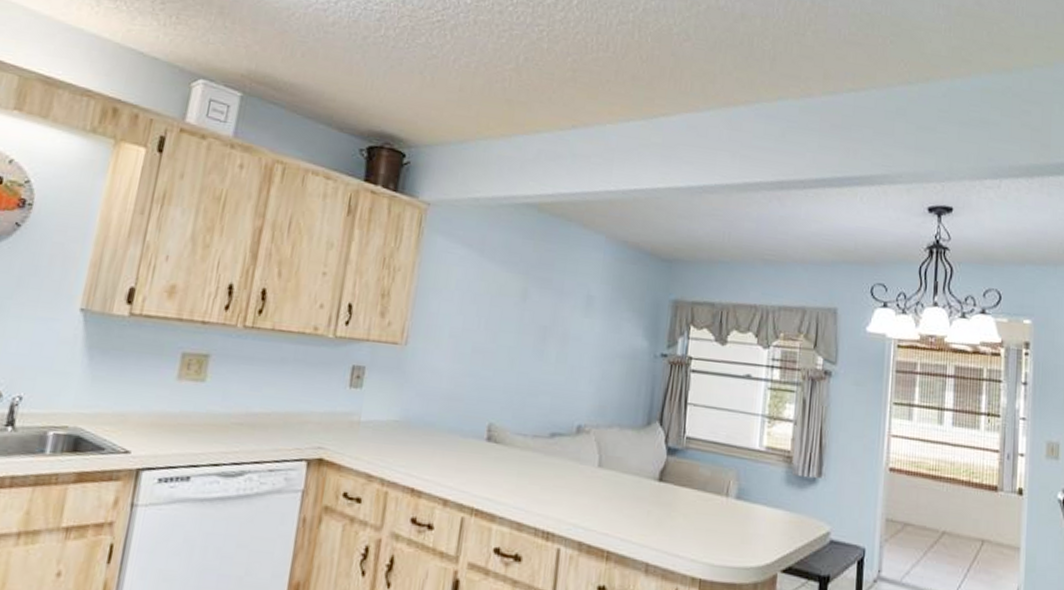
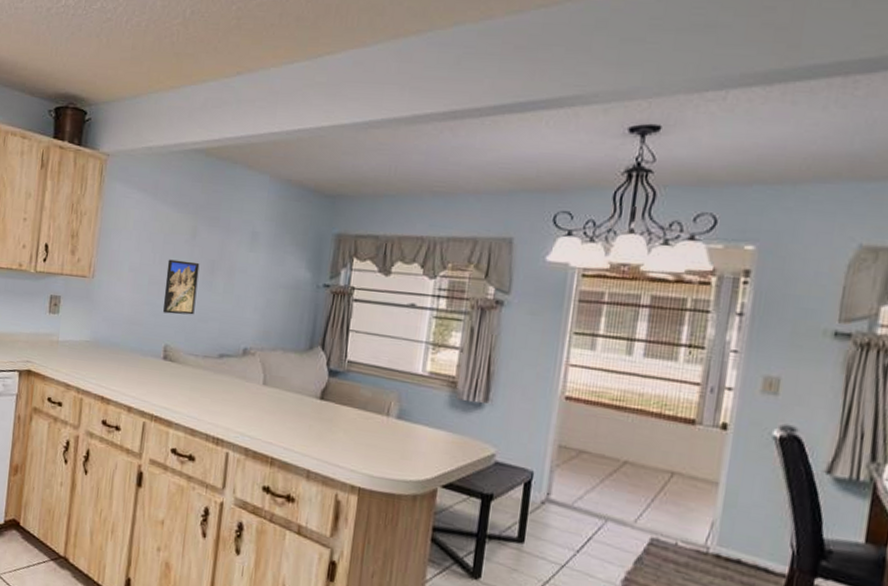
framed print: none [487,324,530,389] -> present [162,259,200,315]

